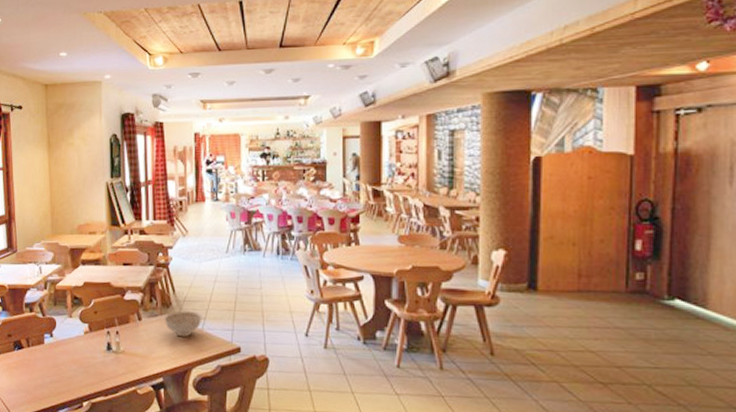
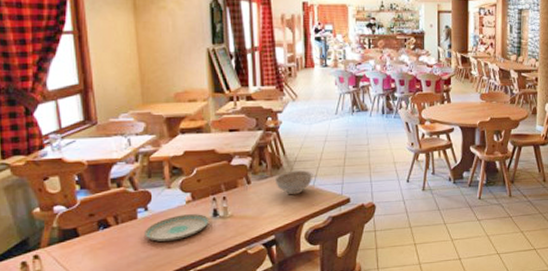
plate: none [49,344,104,370] -> present [145,214,210,242]

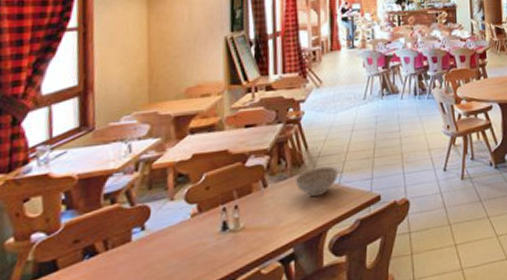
plate: present [145,214,210,242] -> none [138,229,218,269]

